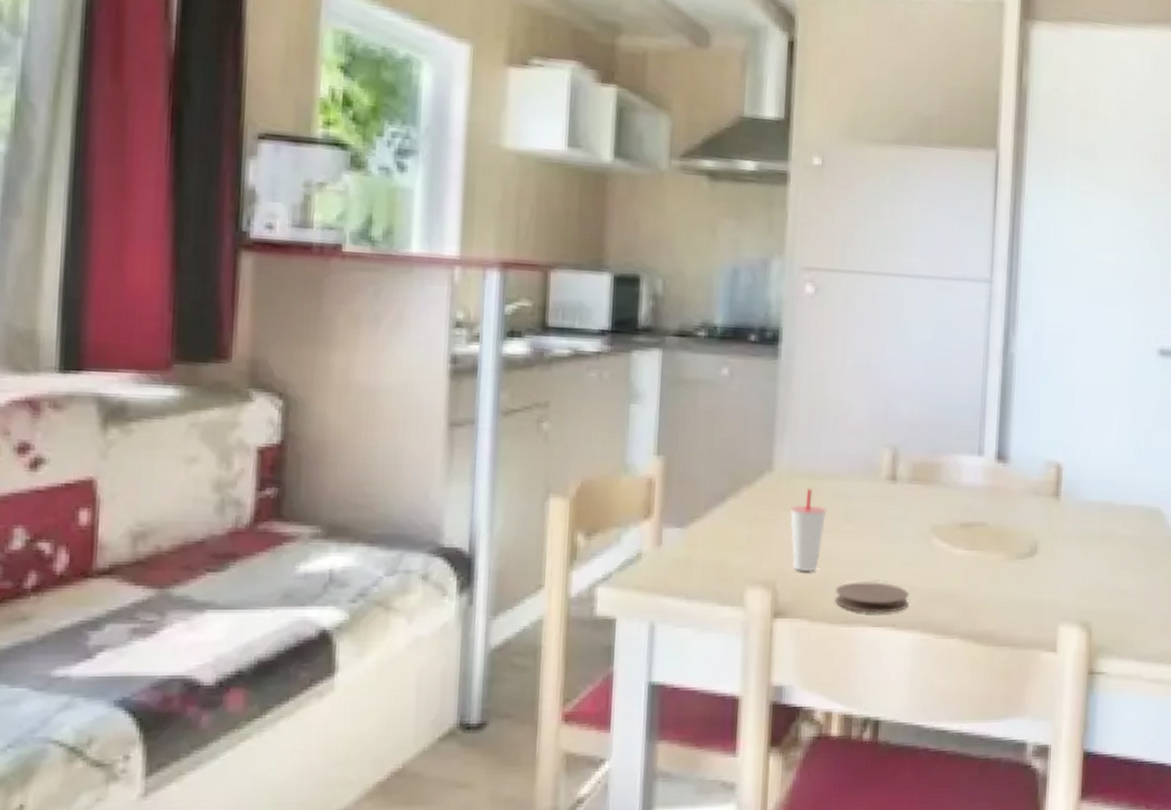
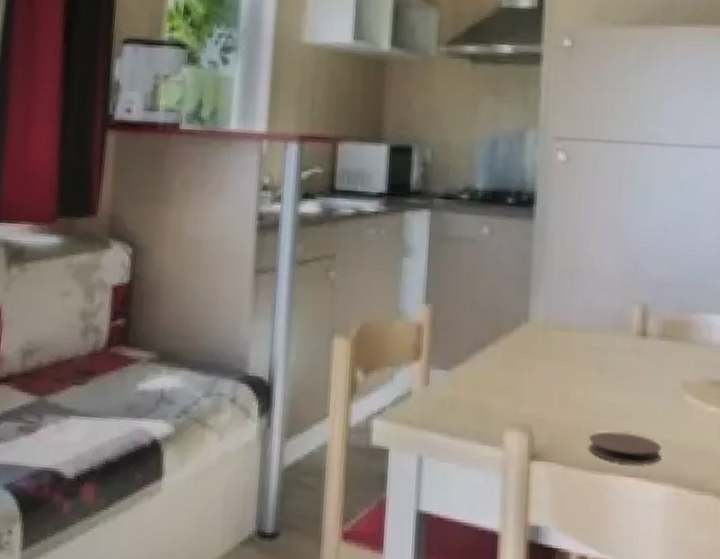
cup: present [790,488,827,572] -> none [545,339,580,419]

